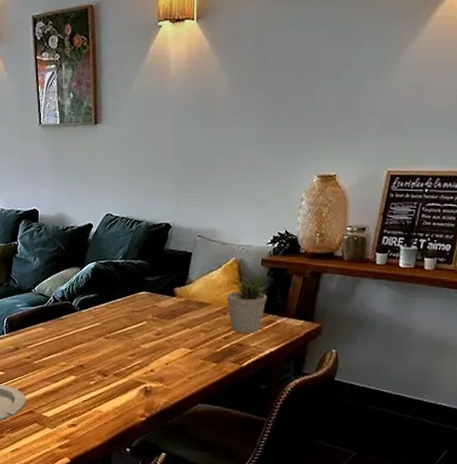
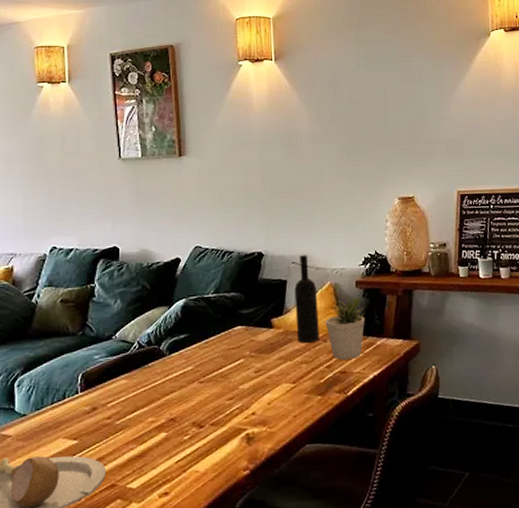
wine bottle: none [197,229,222,314] -> present [294,255,320,343]

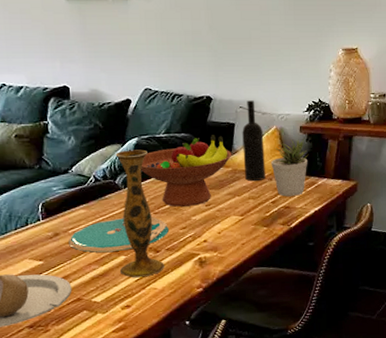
plate: none [107,386,214,429] -> present [69,216,169,253]
vase: none [160,311,208,459] -> present [115,149,164,278]
fruit bowl: none [187,293,284,375] -> present [141,135,232,207]

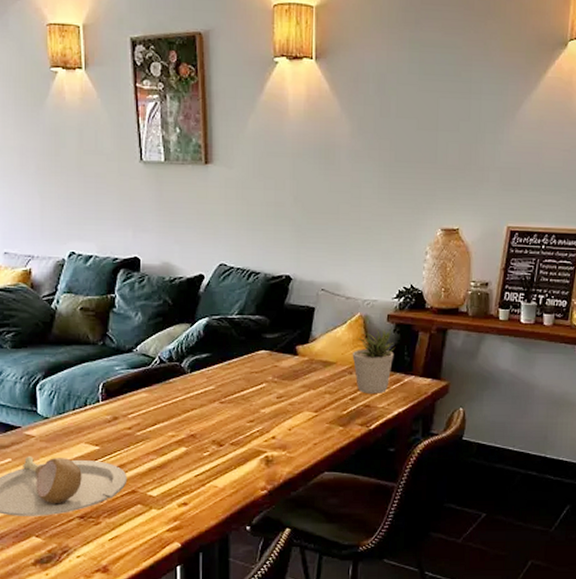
plate: present [69,216,169,253] -> none [128,403,234,441]
vase: present [115,149,164,278] -> none [180,330,227,473]
fruit bowl: present [141,135,232,207] -> none [209,319,310,397]
wine bottle: present [242,100,266,181] -> none [321,282,346,373]

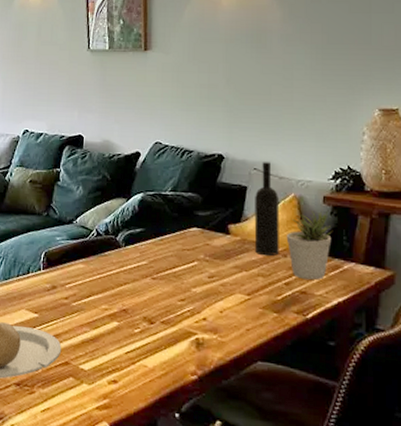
wine bottle: none [321,282,346,373] -> present [254,162,280,256]

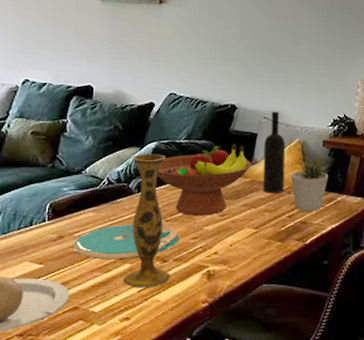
plate: none [64,277,166,316] -> present [73,221,179,258]
vase: none [111,205,158,351] -> present [123,154,170,288]
fruit bowl: none [143,197,242,276] -> present [157,144,252,215]

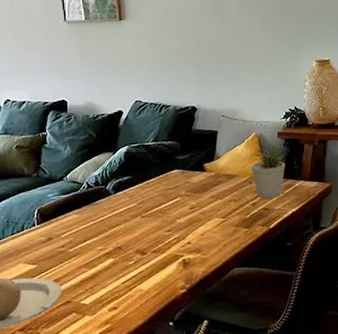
plate: present [73,221,179,258] -> none [61,220,155,256]
vase: present [123,154,170,288] -> none [107,157,150,280]
fruit bowl: present [157,144,252,215] -> none [130,142,215,211]
wine bottle: present [262,111,286,193] -> none [224,109,246,185]

